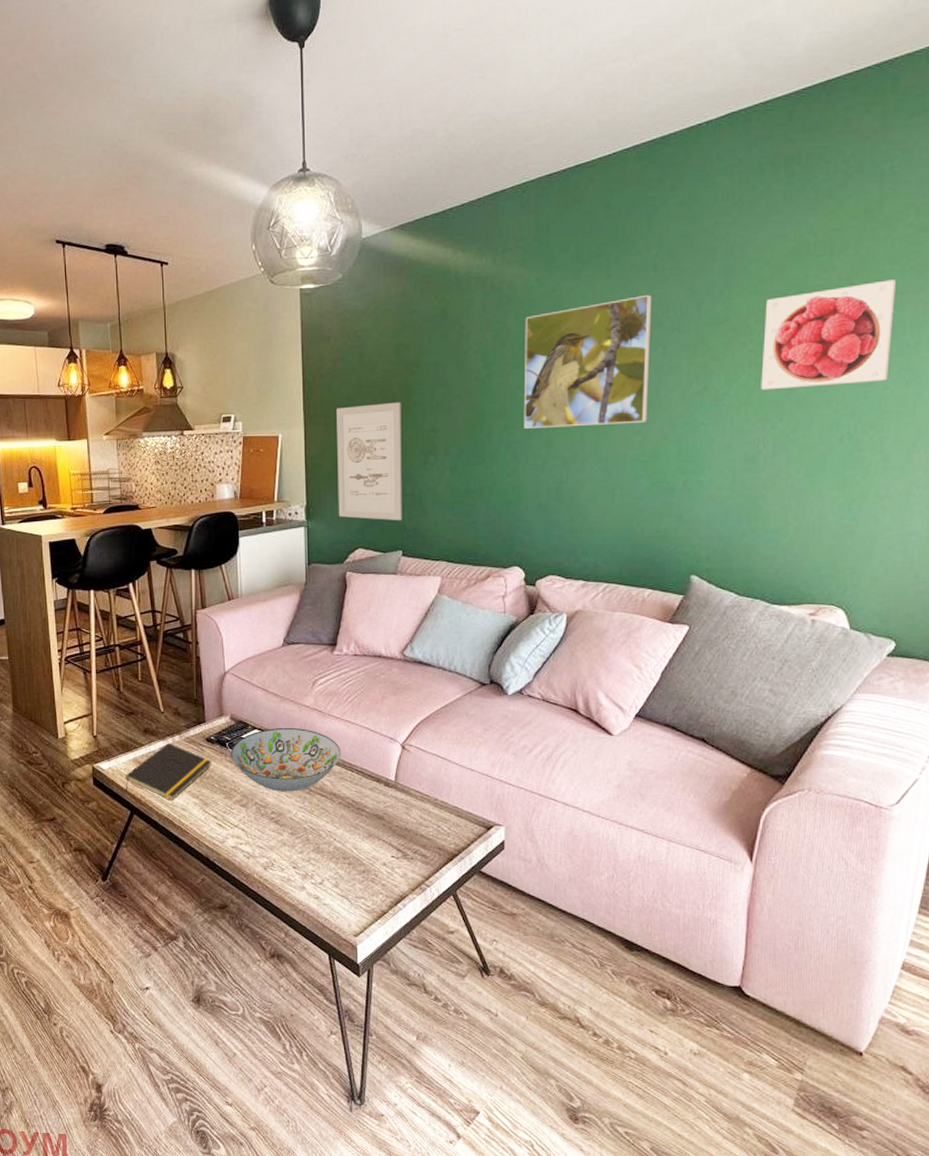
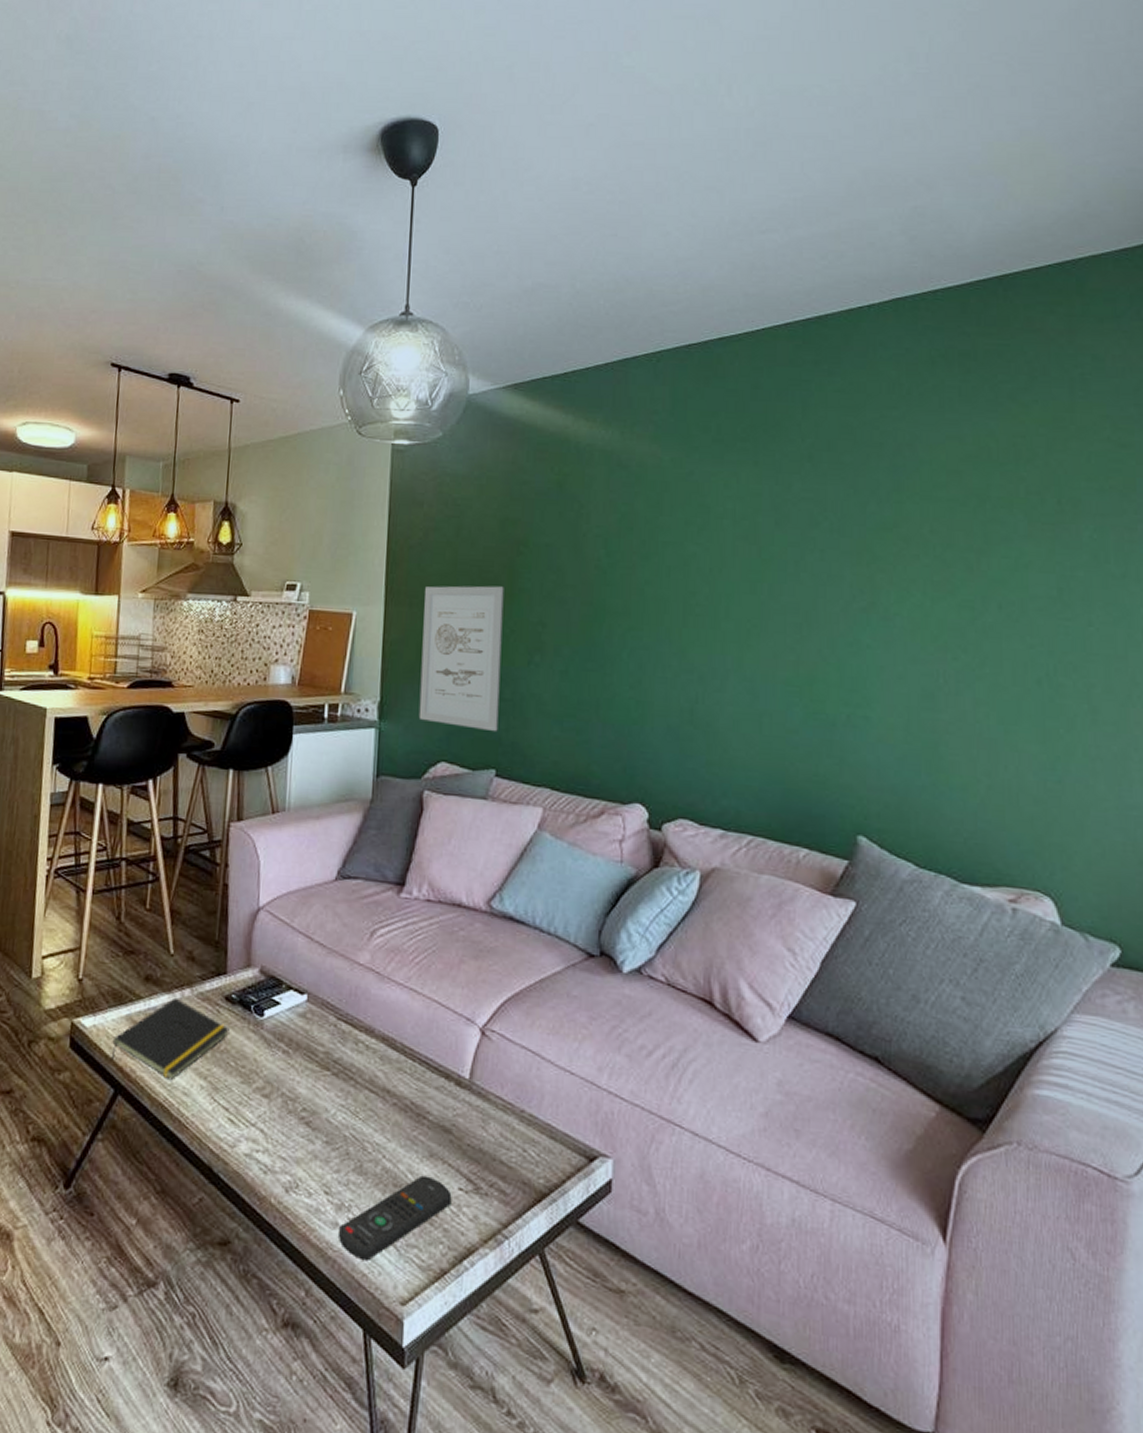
decorative bowl: present [230,727,341,792] -> none [255,990,401,1083]
remote control: none [306,850,387,910] -> present [339,1175,452,1261]
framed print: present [523,294,652,429] -> none [651,488,807,639]
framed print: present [761,280,897,391] -> none [939,498,1096,617]

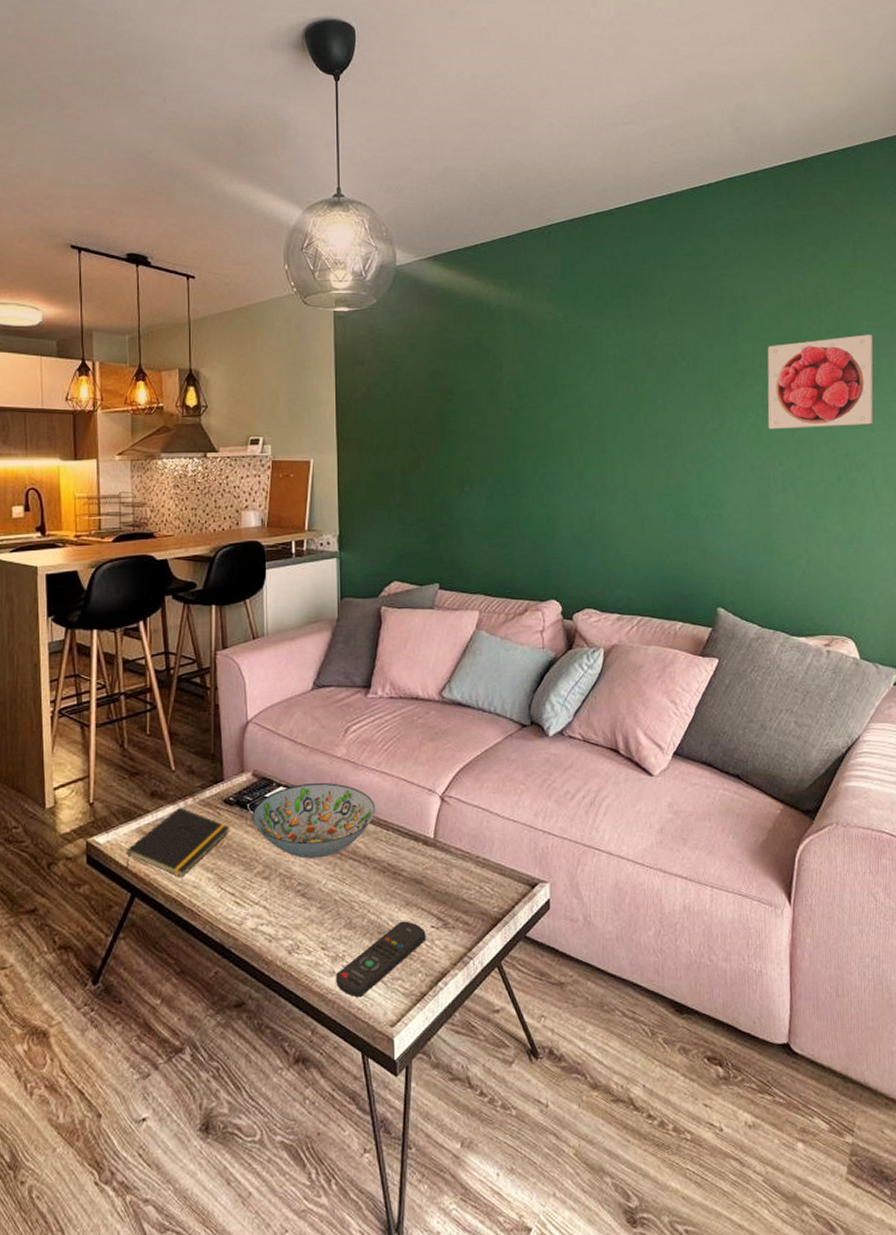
decorative bowl: none [255,990,401,1083] -> present [252,782,376,859]
wall art: present [418,585,504,732] -> none [371,430,439,553]
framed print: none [939,498,1096,617] -> present [767,334,874,430]

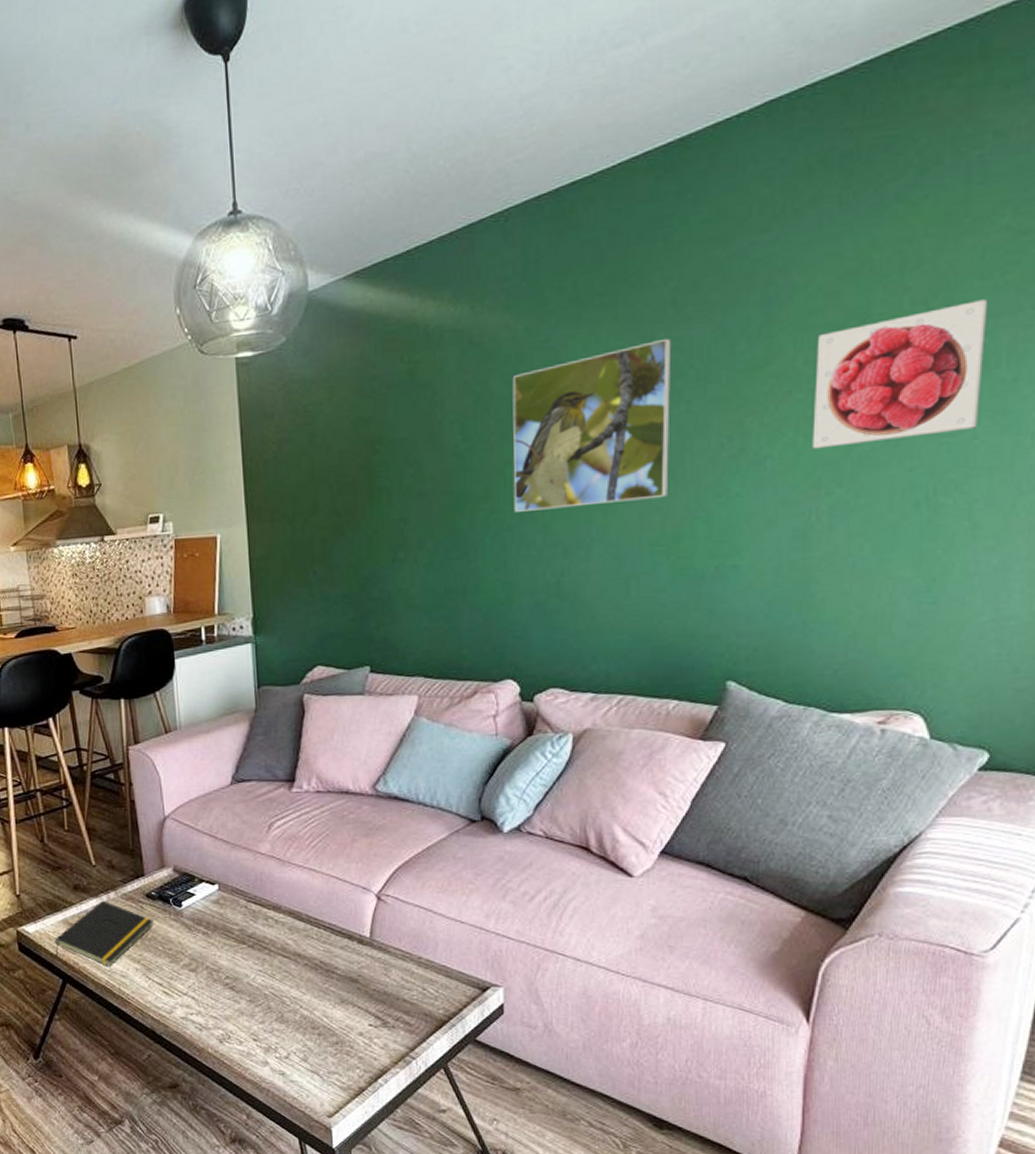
decorative bowl: present [252,782,376,859] -> none [175,878,305,953]
remote control: present [336,921,426,998] -> none [269,1018,364,1088]
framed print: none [554,336,671,460] -> present [512,338,672,512]

